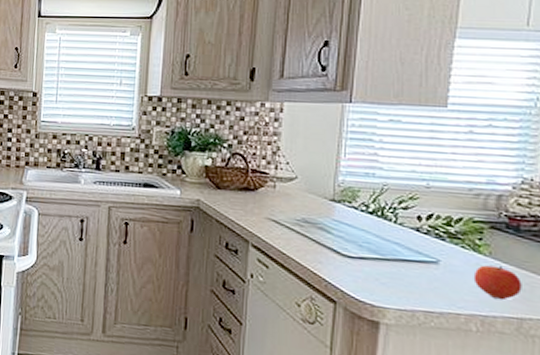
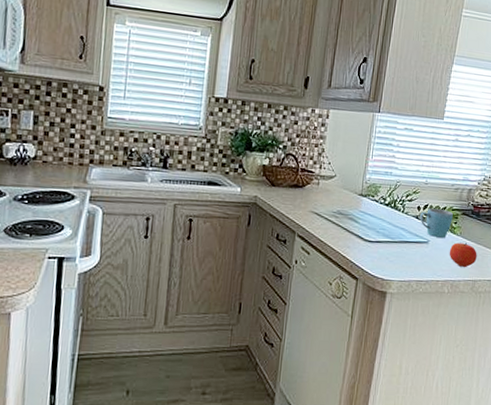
mug: none [423,218,475,258] -> present [420,207,453,238]

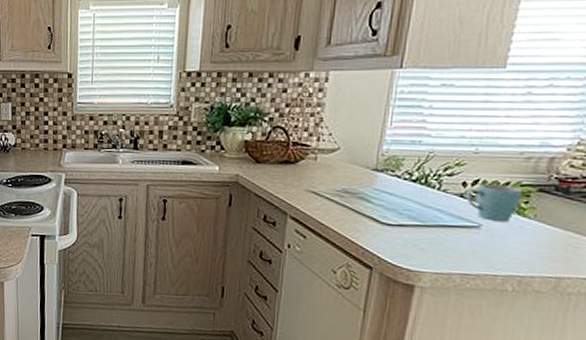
apple: present [449,242,477,268] -> none [514,227,565,261]

